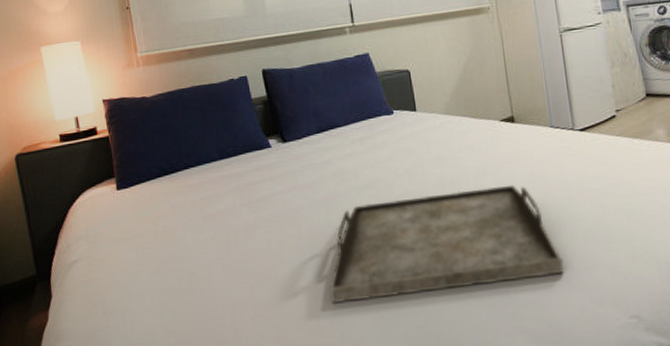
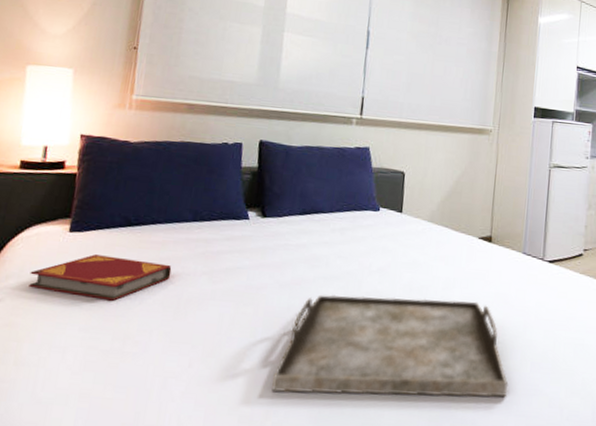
hardback book: none [94,203,215,246] -> present [29,254,172,301]

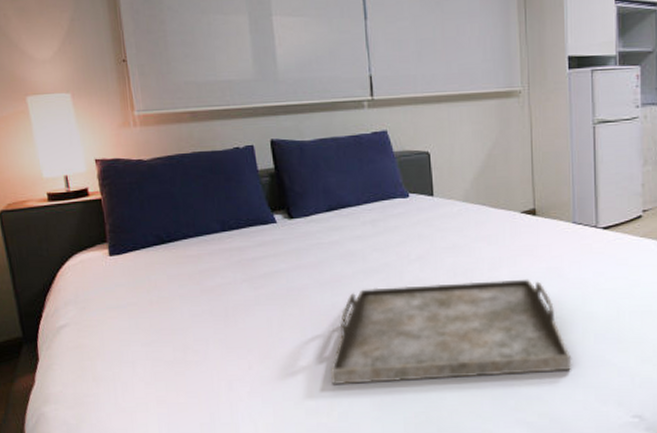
hardback book: present [29,254,172,301] -> none [84,274,213,316]

